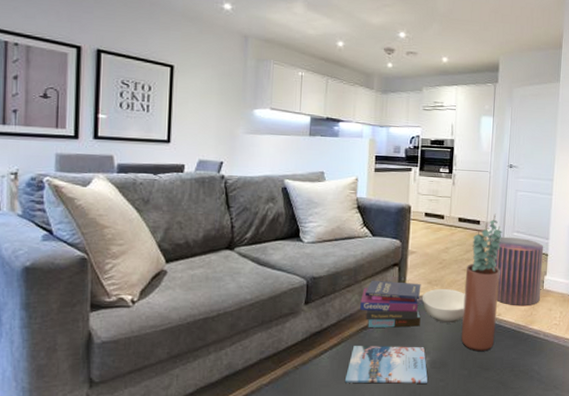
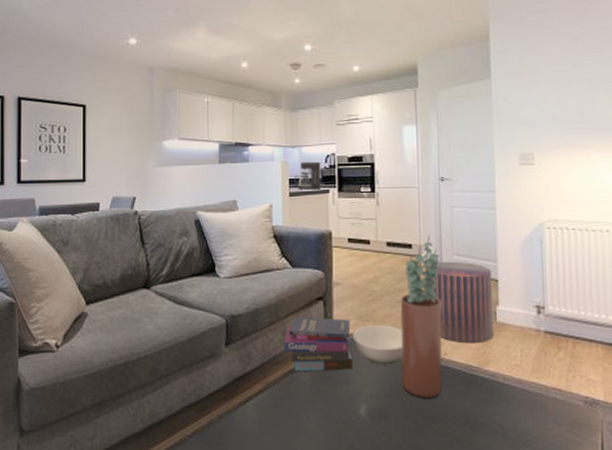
magazine: present [344,346,428,384] -> none [273,392,368,437]
coffee maker: none [380,141,406,168] -> present [294,161,321,190]

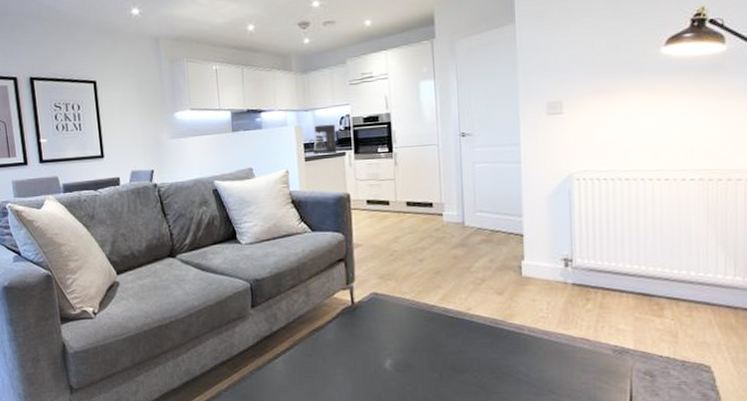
books: present [284,316,353,372] -> none [308,278,377,330]
bowl: present [352,324,403,365] -> none [375,282,426,322]
vase: present [400,235,443,399] -> none [422,193,467,352]
pouf: present [426,261,493,344] -> none [447,218,519,298]

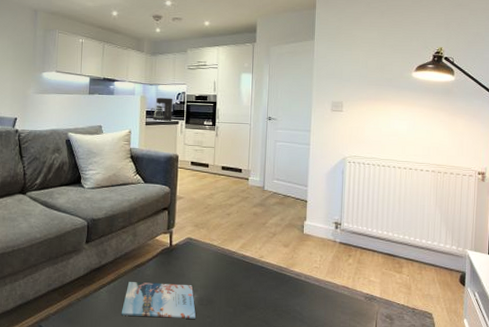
magazine: none [302,348,394,389] -> present [121,282,197,319]

